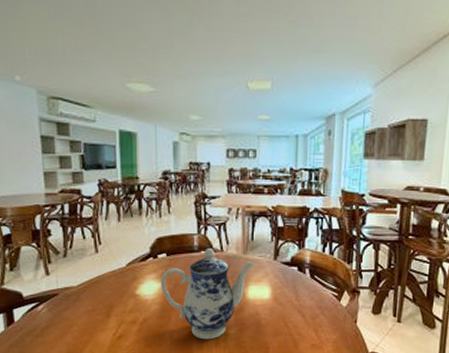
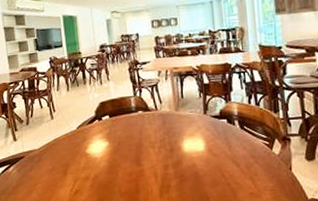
teapot: present [160,249,254,340] -> none [106,108,187,192]

